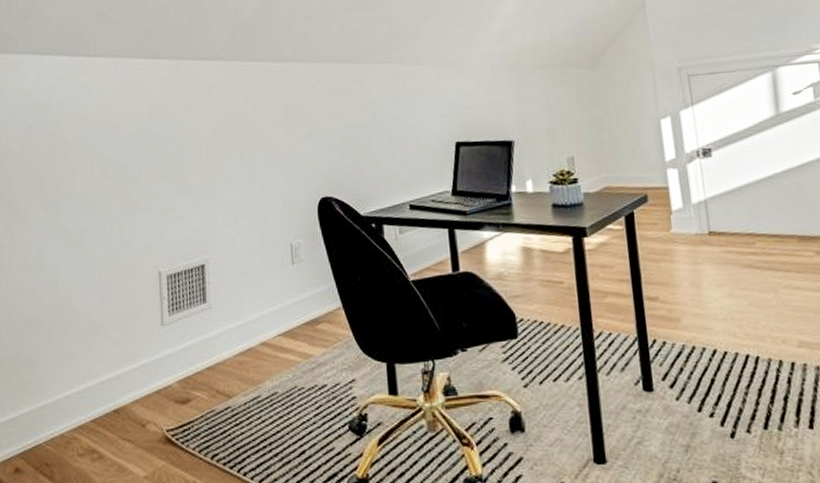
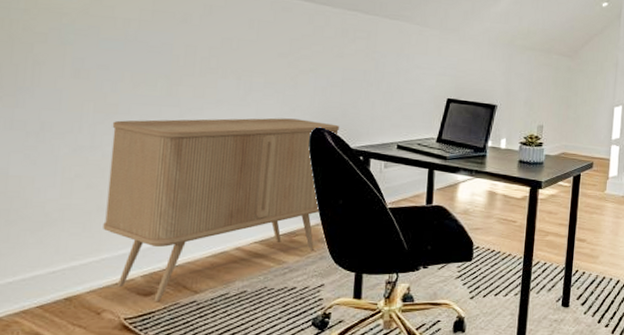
credenza: none [137,190,346,409] -> present [103,118,339,301]

